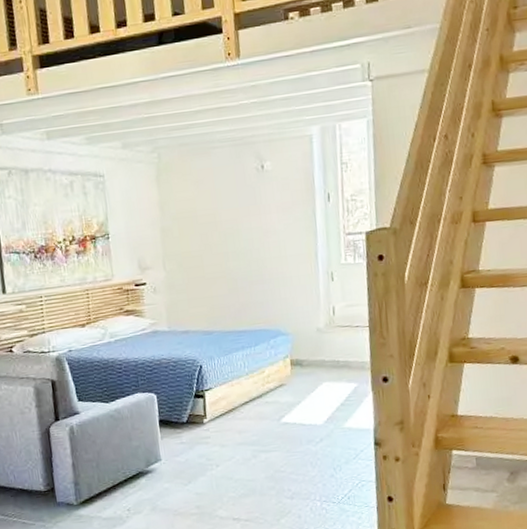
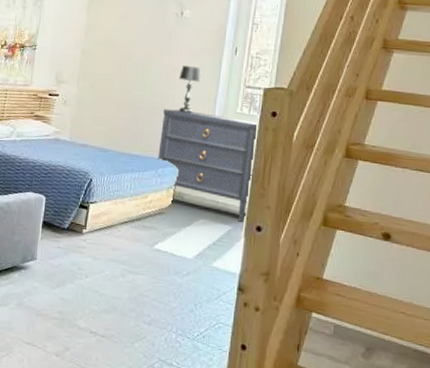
dresser: none [263,269,369,377] -> present [157,109,257,222]
table lamp: none [272,222,298,276] -> present [178,66,202,114]

